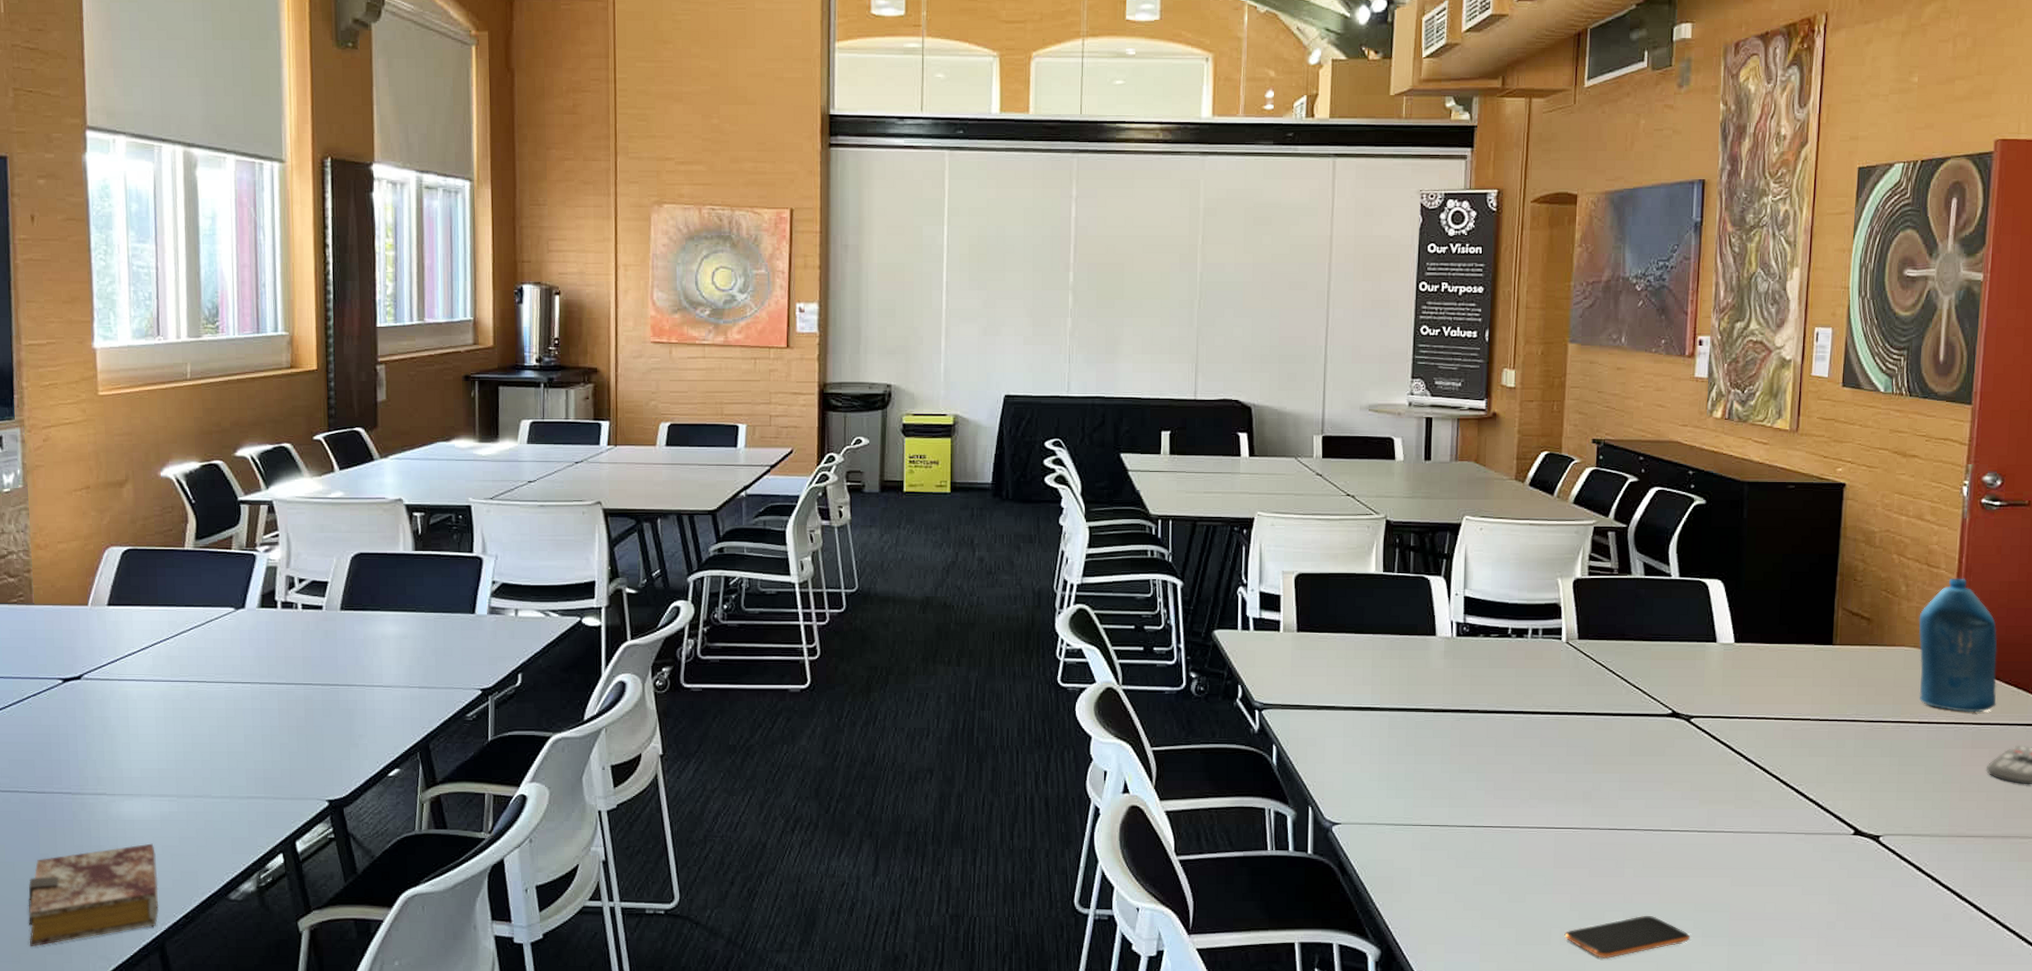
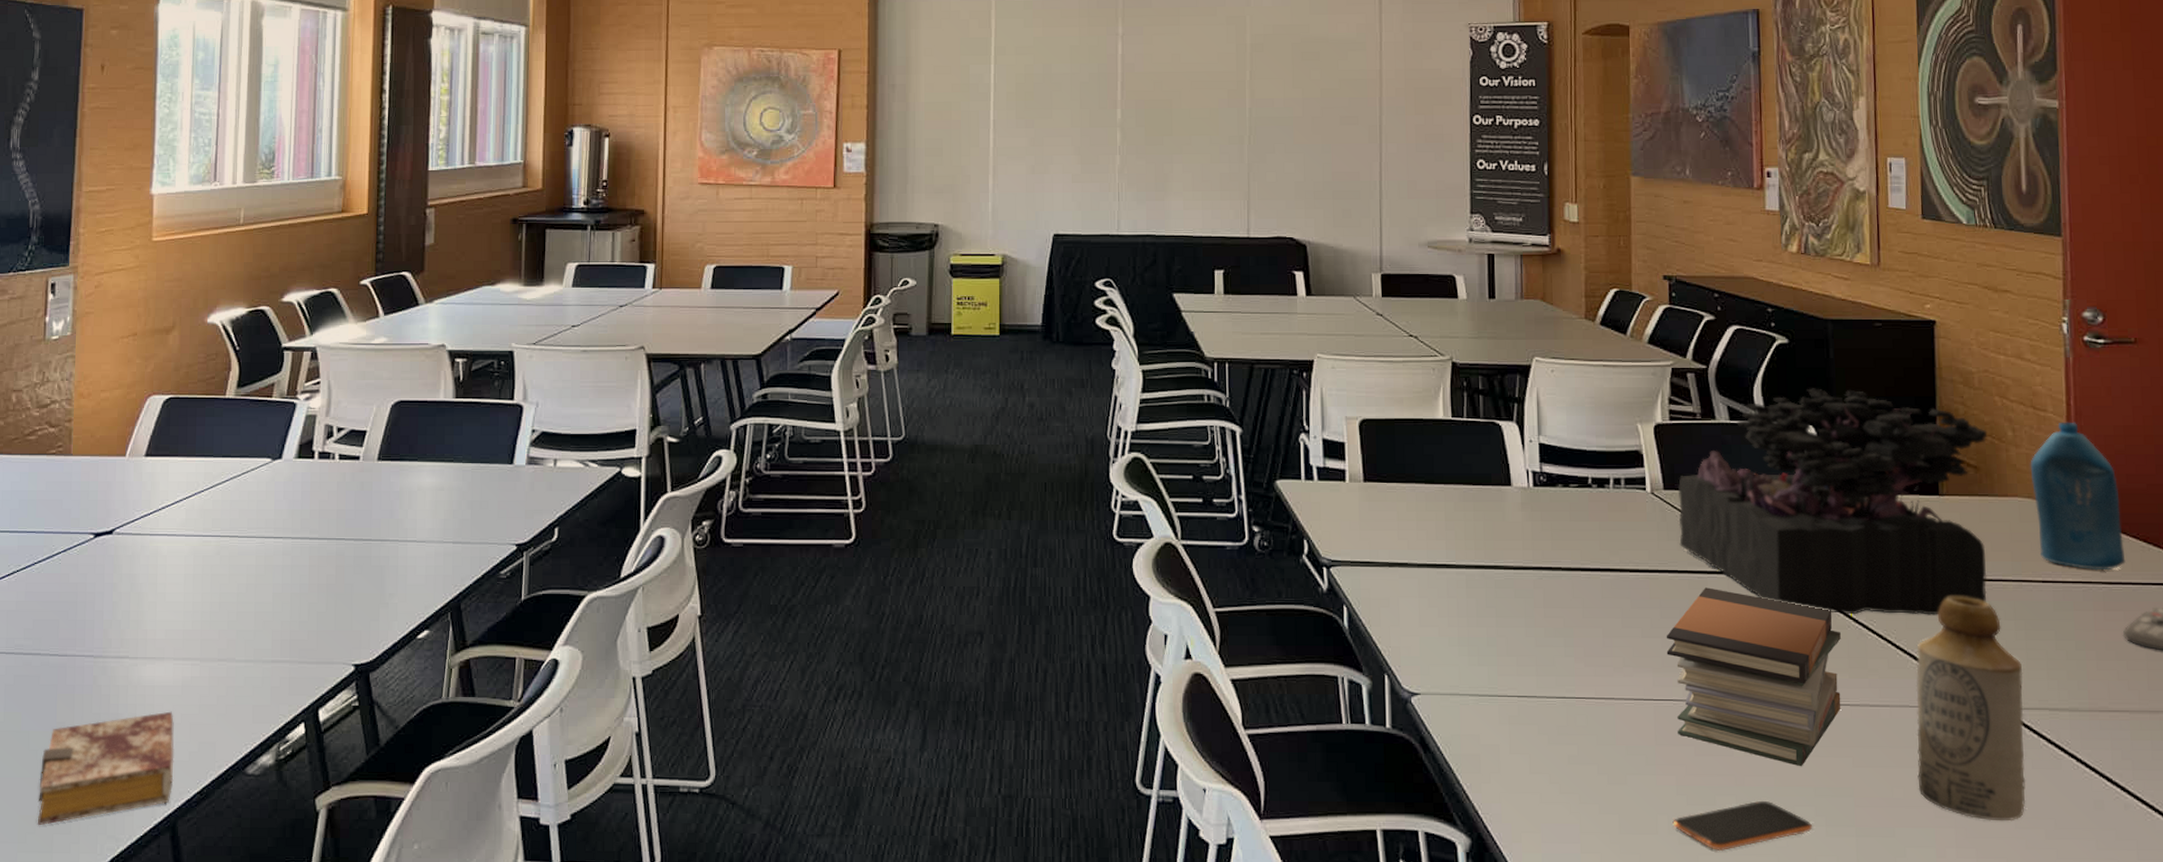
book stack: none [1570,728,1731,886] -> present [1666,587,1841,767]
plant: none [1589,546,1883,753] -> present [1677,388,1988,615]
bottle: none [1788,735,1893,932] -> present [1916,596,2026,822]

